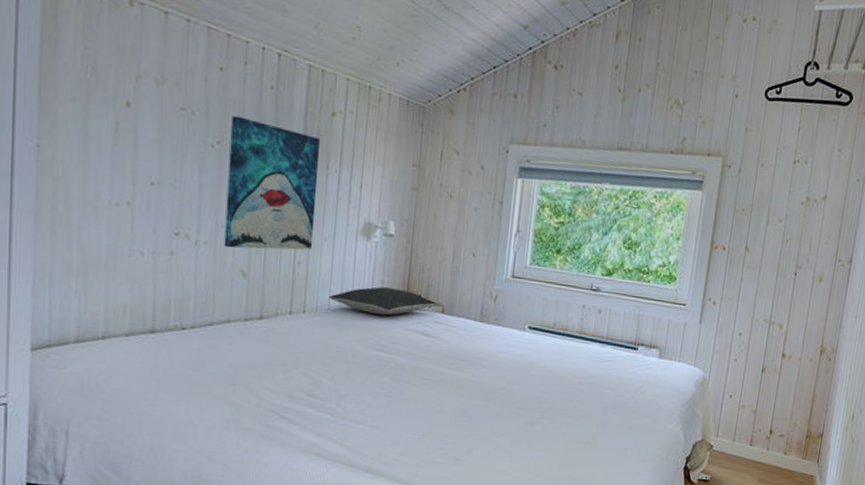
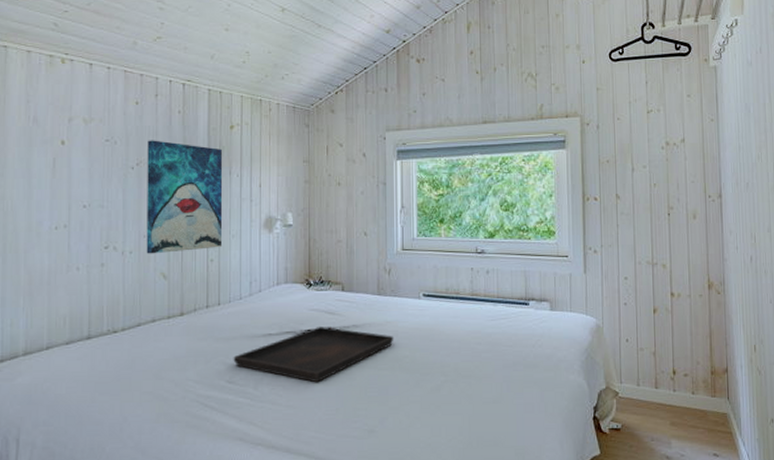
serving tray: none [315,348,493,406] -> present [233,327,394,383]
pillow: present [329,287,437,316] -> none [240,273,336,300]

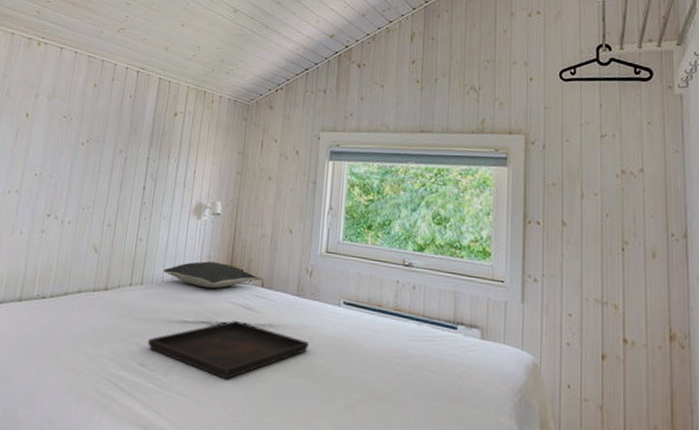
wall art: present [146,140,223,254] -> none [83,119,164,228]
pillow: none [240,273,336,300] -> present [163,261,257,289]

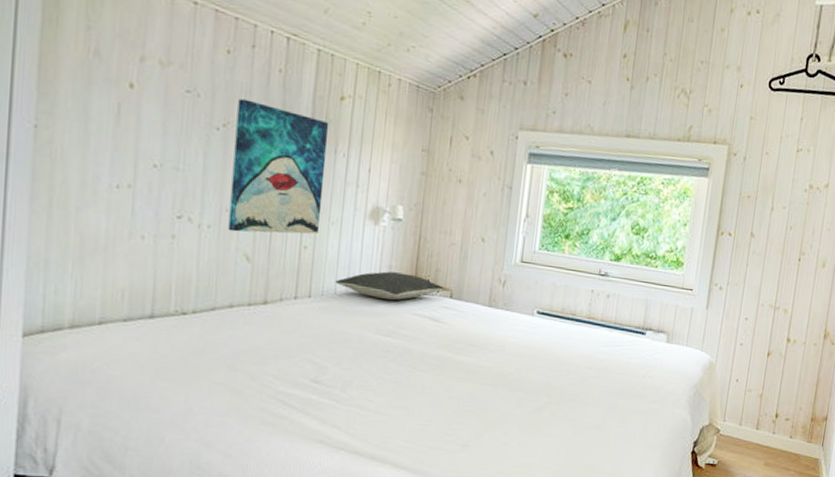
wall art: none [83,119,164,228] -> present [228,98,329,235]
serving tray: present [147,321,310,380] -> none [320,333,501,392]

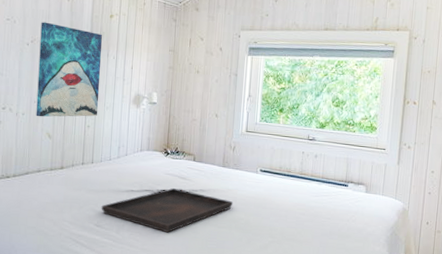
serving tray: none [320,333,501,392] -> present [101,188,233,233]
pillow: present [335,271,445,301] -> none [110,142,189,164]

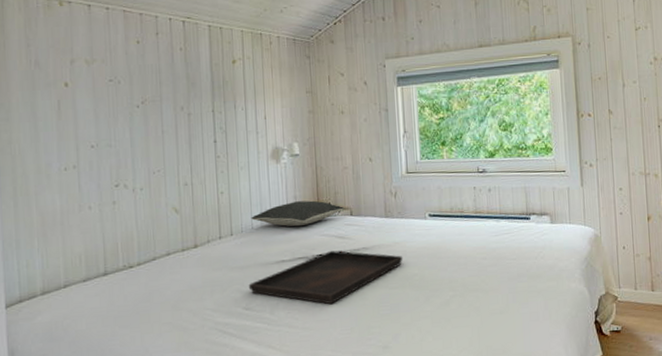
wall art: present [36,22,103,117] -> none [151,78,232,190]
pillow: none [110,142,189,164] -> present [251,200,345,227]

